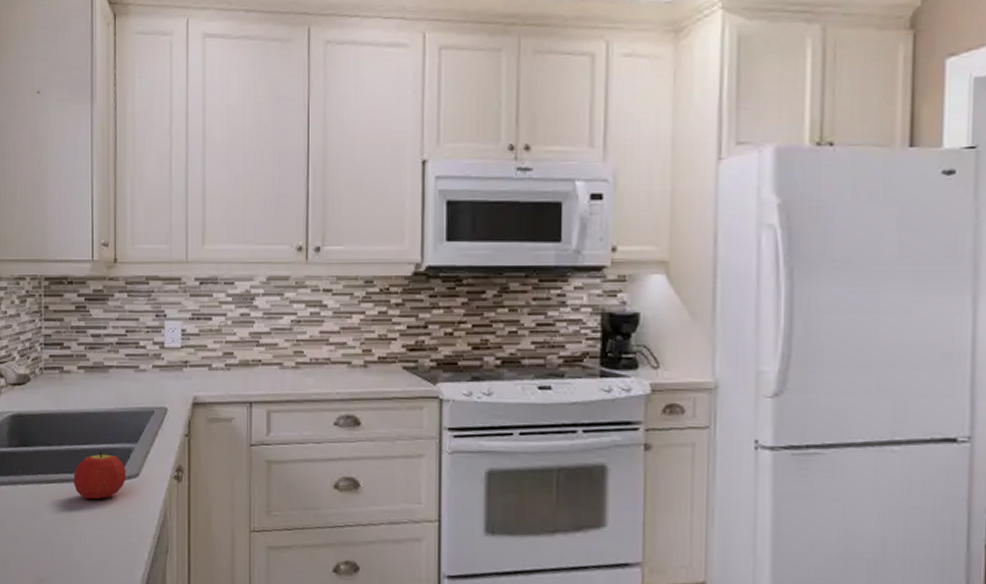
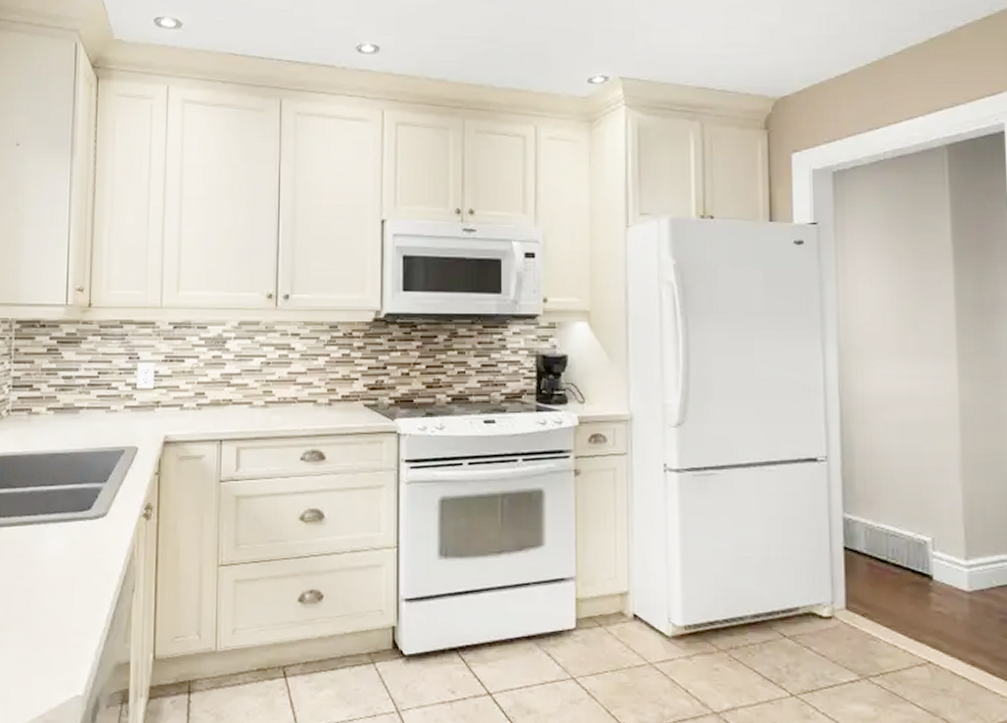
fruit: present [74,451,126,499] -> none [38,491,93,541]

